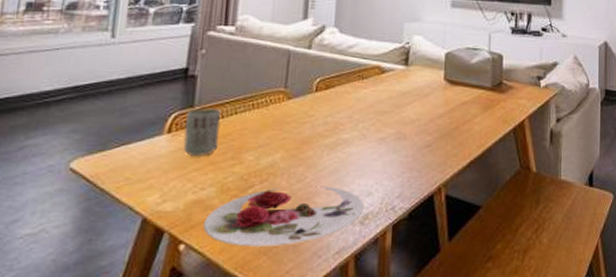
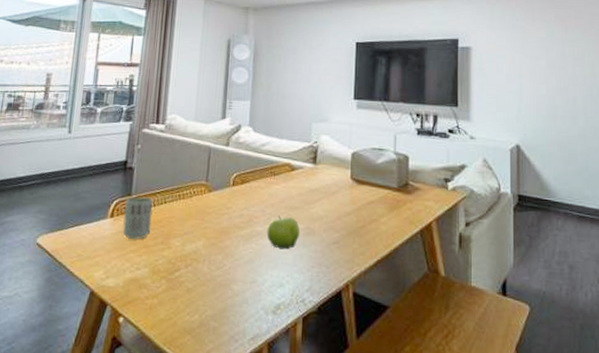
plate: present [203,186,363,247] -> none [138,273,276,327]
fruit: none [354,121,390,156] -> present [266,215,300,250]

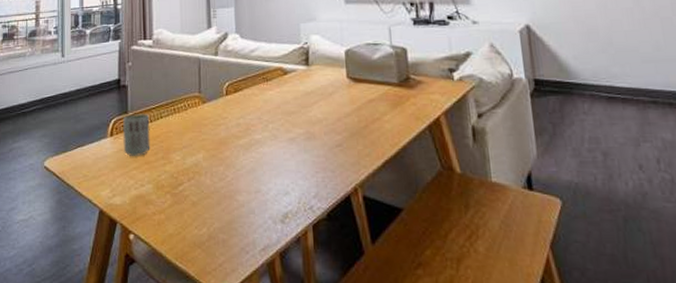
fruit: present [266,215,300,250] -> none [266,122,299,156]

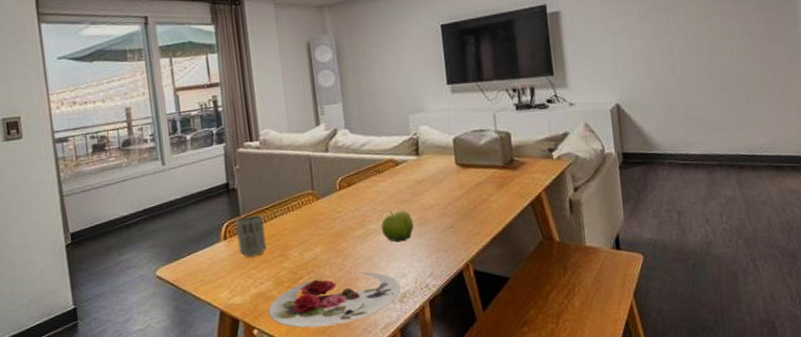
plate: none [146,185,282,240] -> present [268,272,401,328]
fruit: none [266,122,299,156] -> present [381,211,414,243]

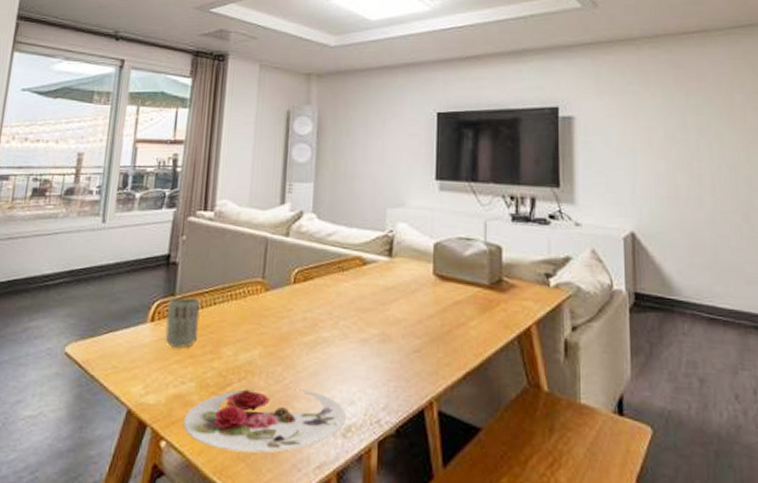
fruit: present [381,211,414,243] -> none [334,319,373,360]

